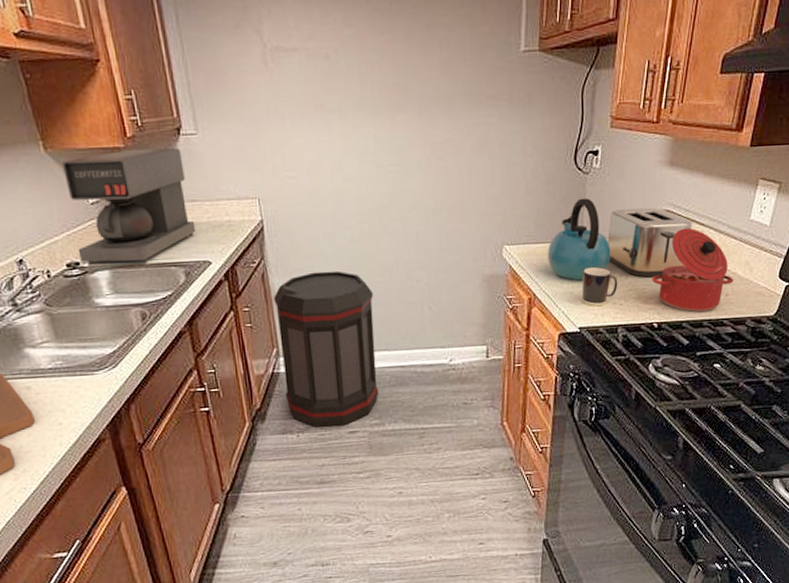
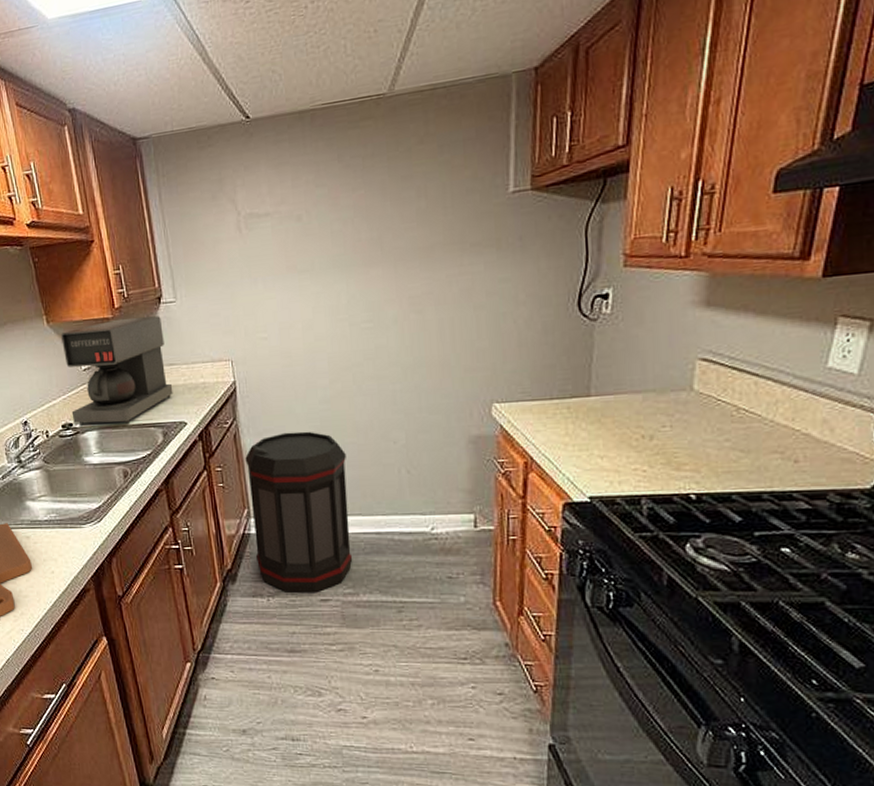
kettle: present [547,198,611,281] -> none [546,347,629,443]
mug: present [581,266,618,307] -> none [591,426,640,473]
toaster: present [608,208,693,278] -> none [624,356,742,439]
cooking pot: present [652,227,734,312] -> none [686,379,807,482]

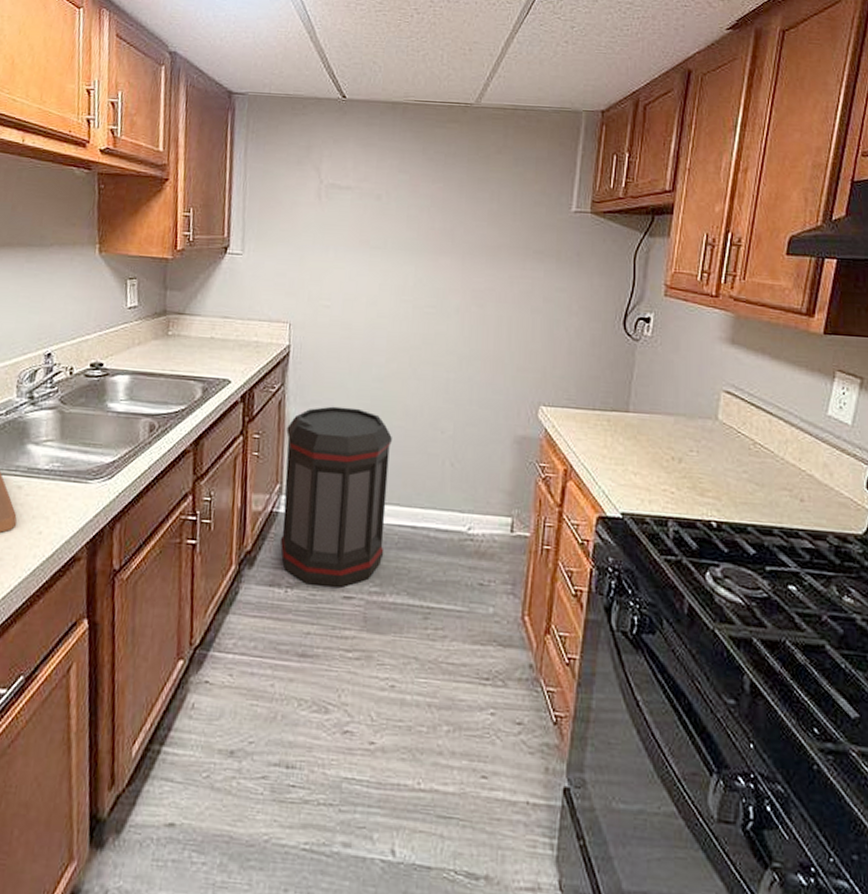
coffee maker: present [61,316,173,425] -> none [104,261,224,373]

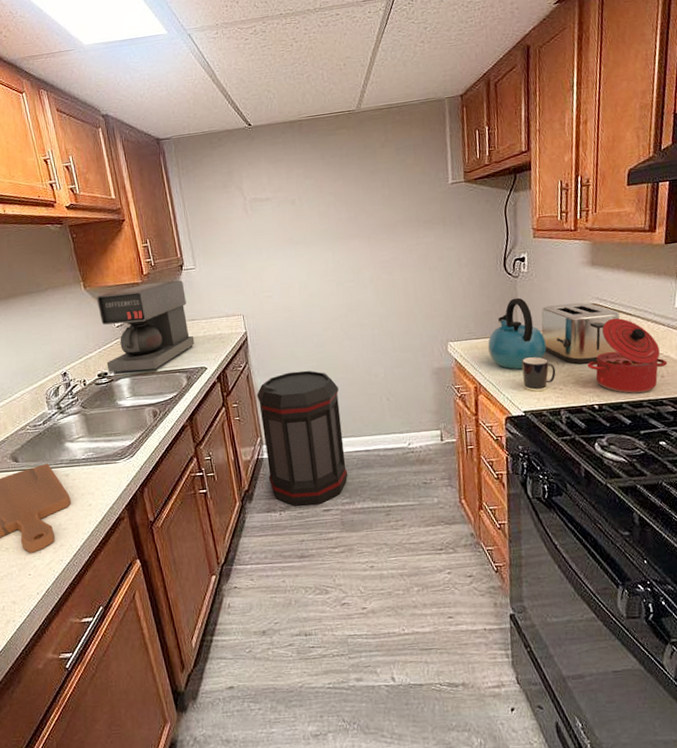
coffee maker: none [104,261,224,373] -> present [97,280,195,374]
kettle: none [588,366,661,458] -> present [487,297,547,370]
mug: none [626,443,669,491] -> present [521,356,556,392]
toaster: none [658,383,759,467] -> present [541,302,620,364]
cooking pot: none [710,414,811,517] -> present [587,318,668,393]

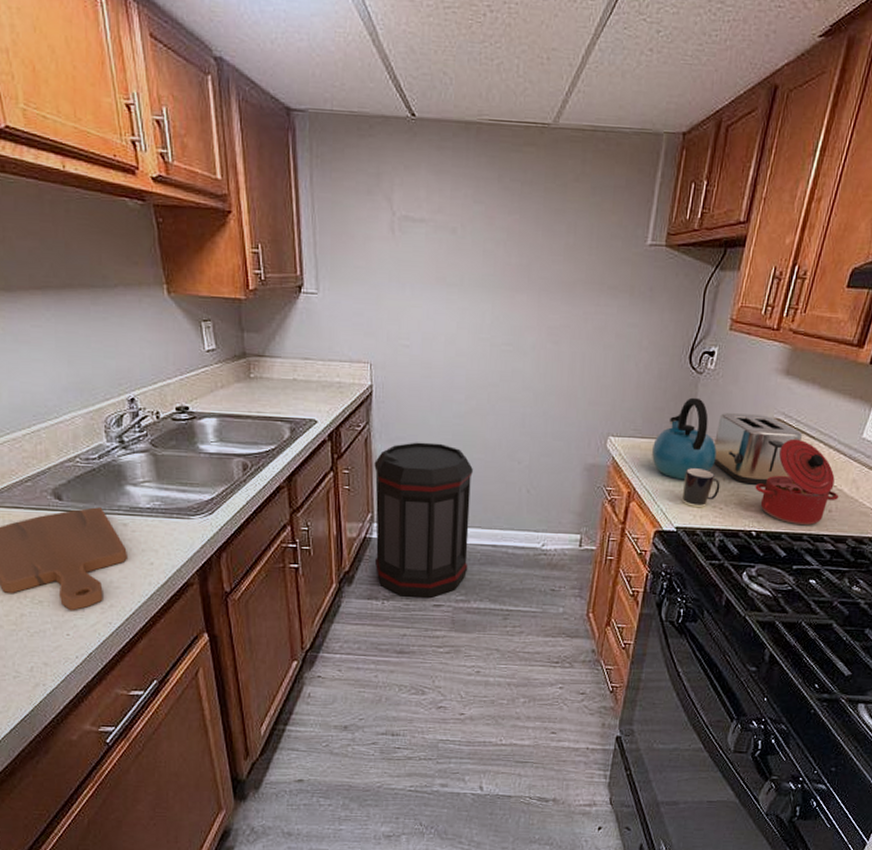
coffee maker: present [97,280,195,374] -> none [184,301,306,414]

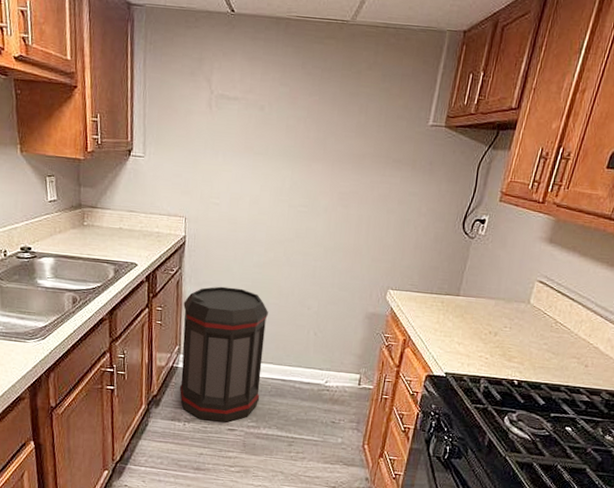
kettle: present [651,397,717,480] -> none [425,259,485,332]
mug: present [681,467,720,508] -> none [451,320,487,357]
toaster: present [714,413,803,485] -> none [482,274,563,340]
cooking pot: present [755,438,839,526] -> none [518,299,595,378]

